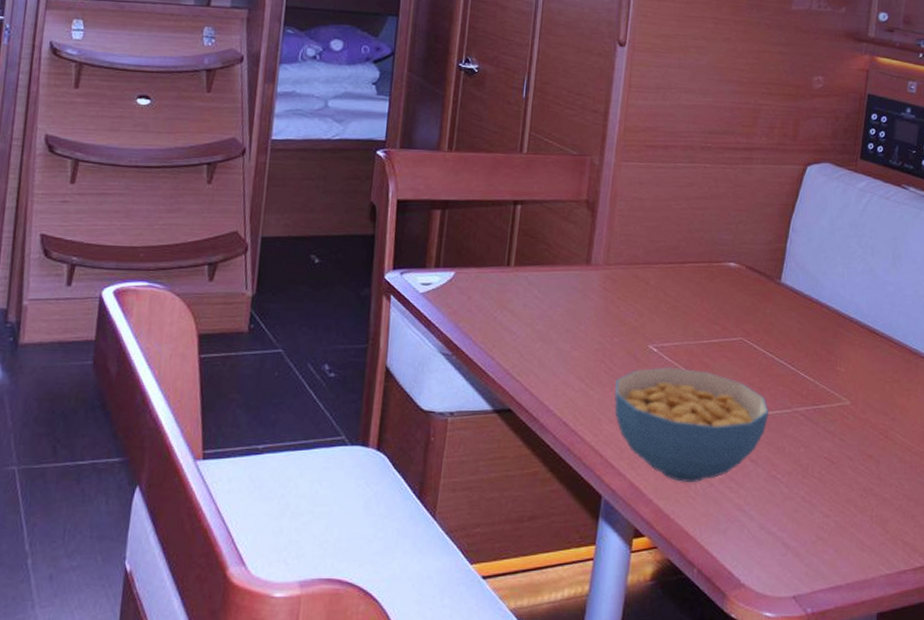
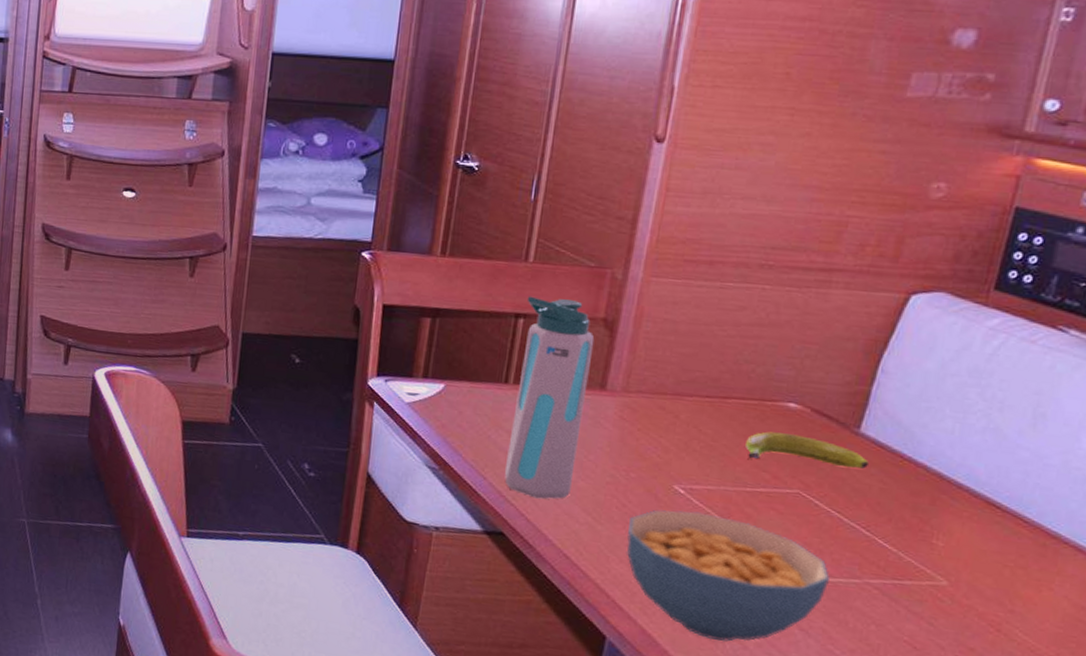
water bottle: none [509,184,580,372] -> present [504,296,595,499]
banana: none [701,289,789,316] -> present [745,431,869,469]

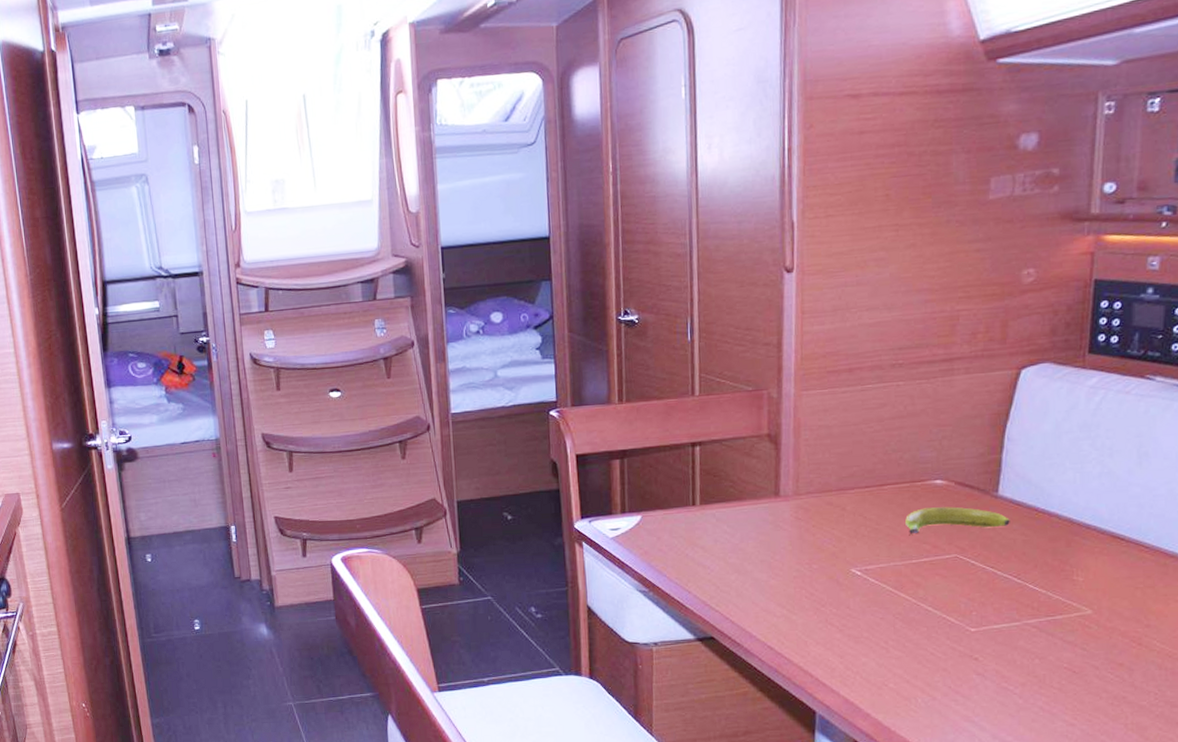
water bottle: present [504,296,595,499] -> none [699,422,765,602]
cereal bowl: present [626,509,830,642] -> none [819,588,994,698]

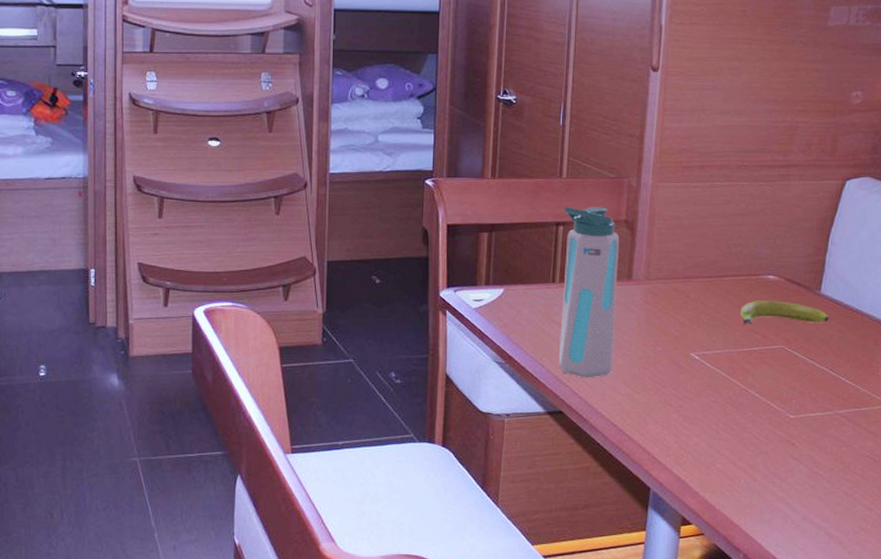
water bottle: none [699,422,765,602] -> present [558,206,620,378]

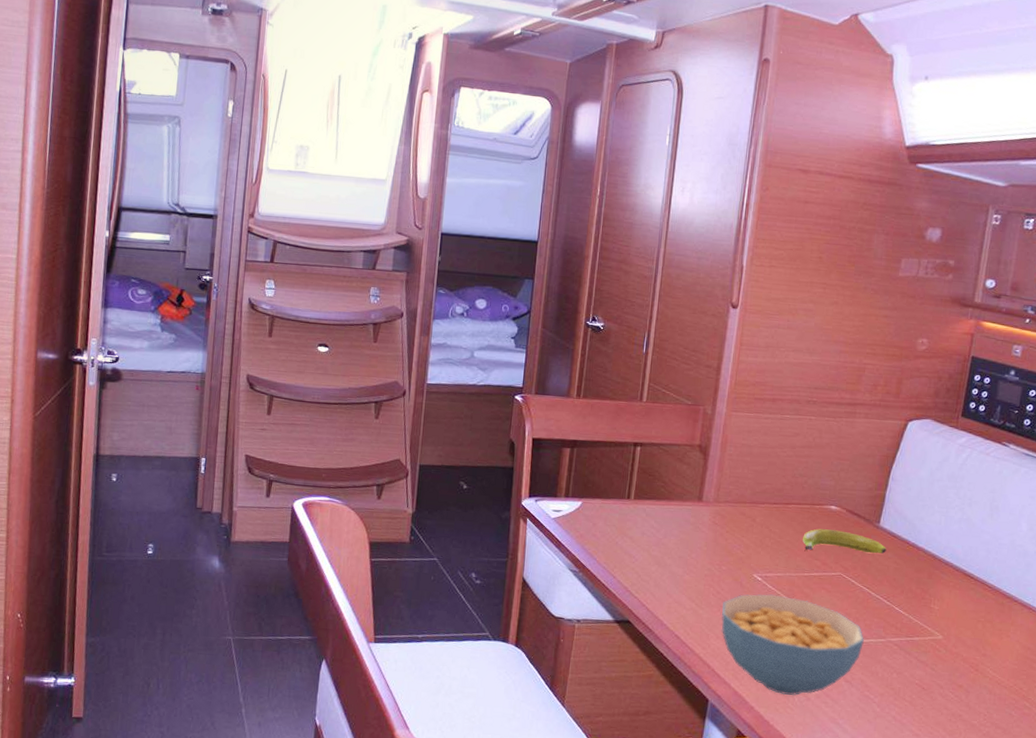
water bottle: present [558,206,620,378] -> none [629,428,693,592]
cereal bowl: none [659,373,810,478] -> present [721,593,864,696]

